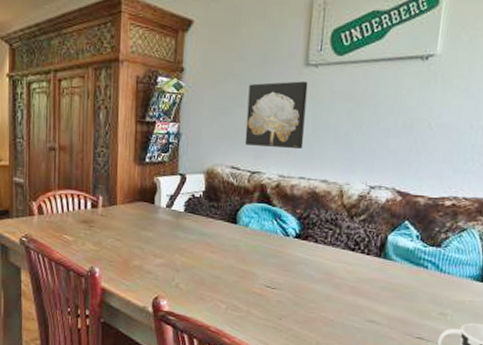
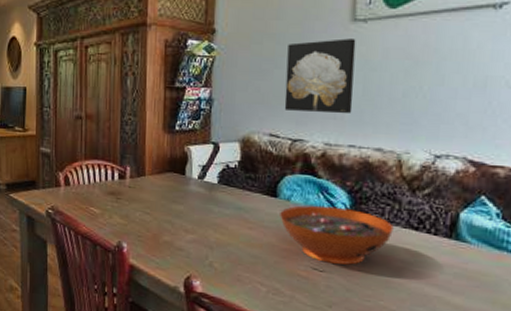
decorative bowl: none [239,230,335,282] -> present [280,205,394,265]

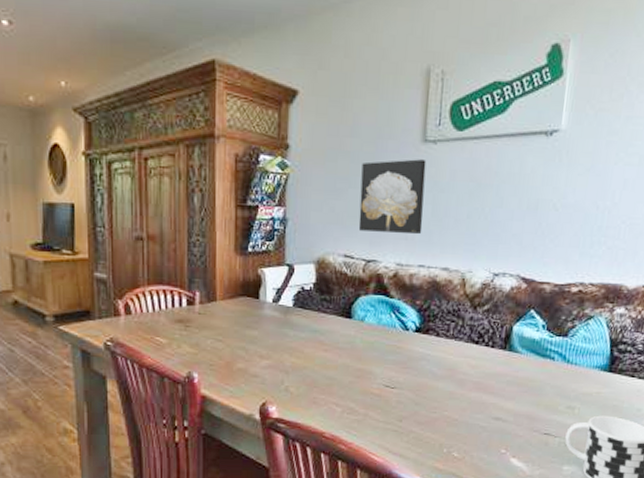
decorative bowl: present [280,205,394,265] -> none [354,324,457,380]

